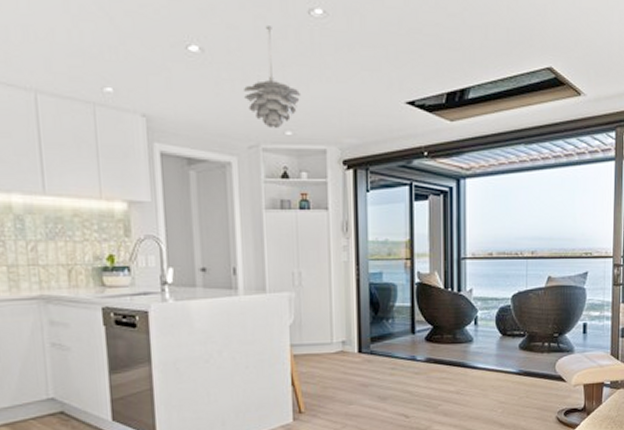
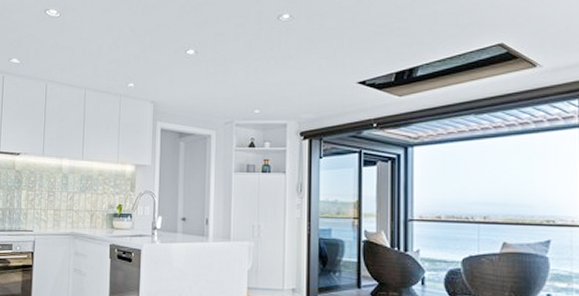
pendant light: present [244,26,302,128] -> none [225,31,269,108]

